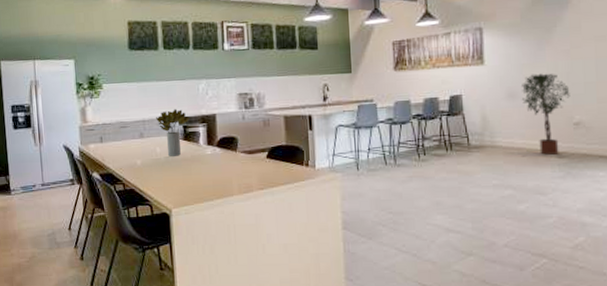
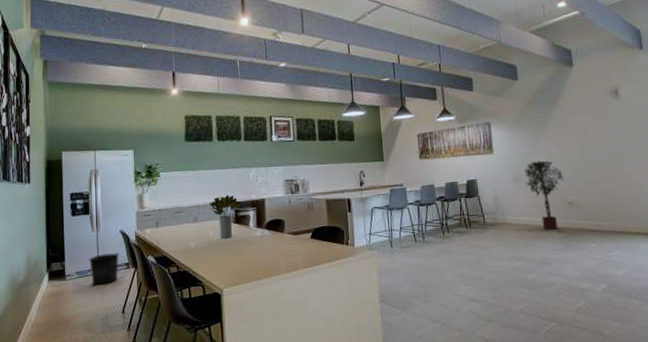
waste bin: none [32,168,64,201] -> present [88,253,120,285]

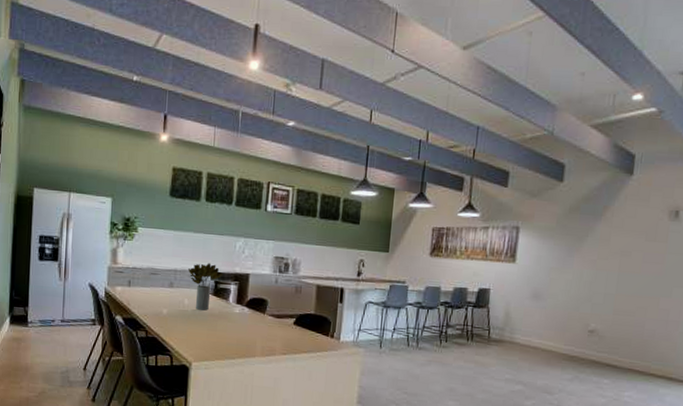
waste bin: present [88,253,120,285] -> none [53,305,87,338]
potted tree: present [524,160,564,230] -> none [545,278,590,358]

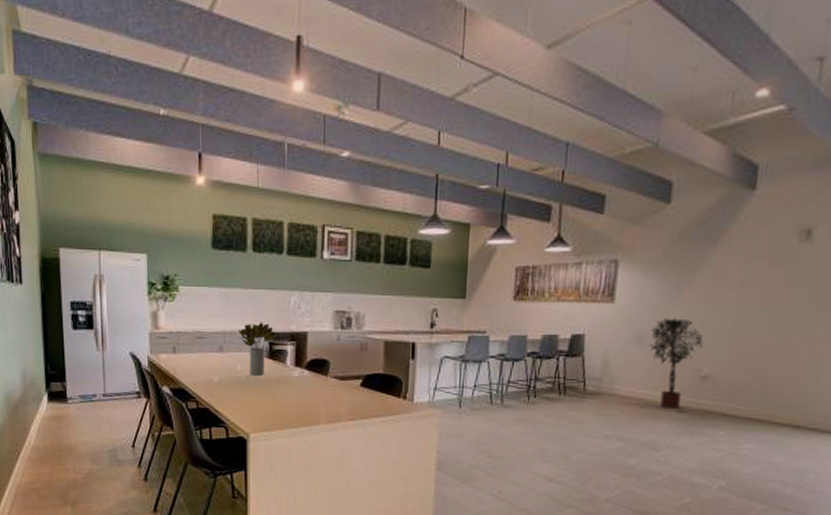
potted tree: none [545,278,590,358] -> present [650,318,703,409]

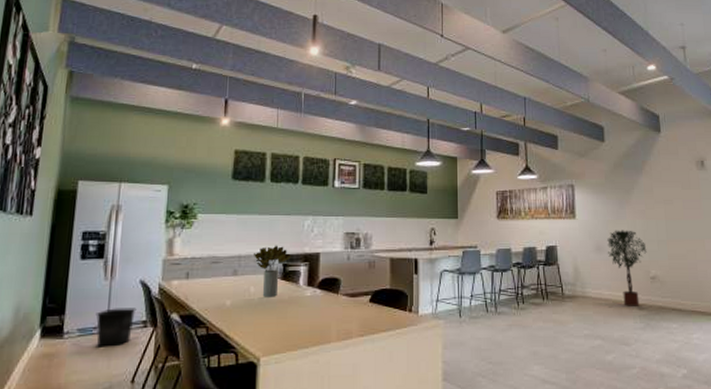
waste bin: none [93,378,130,413] -> present [95,308,137,346]

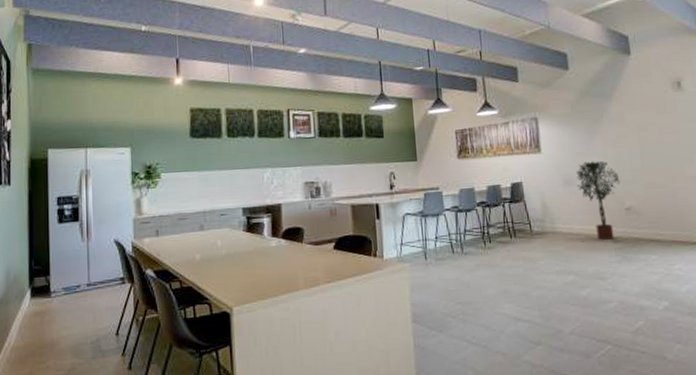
waste bin: present [95,308,137,346] -> none [77,266,114,303]
flower bouquet: present [253,245,292,299] -> none [216,198,255,251]

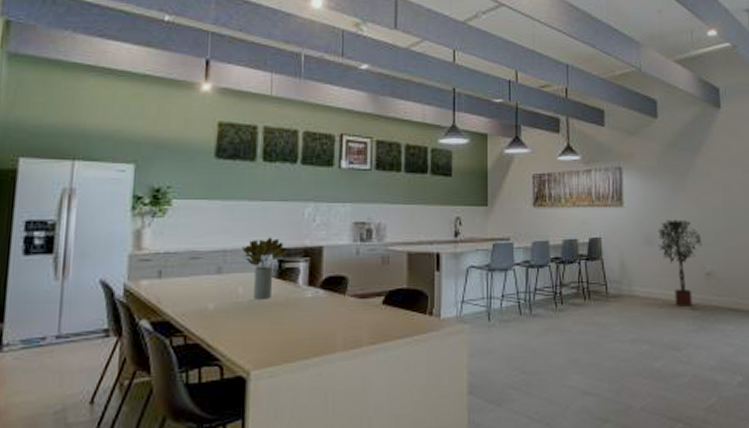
flower bouquet: none [216,198,255,251] -> present [241,237,289,301]

